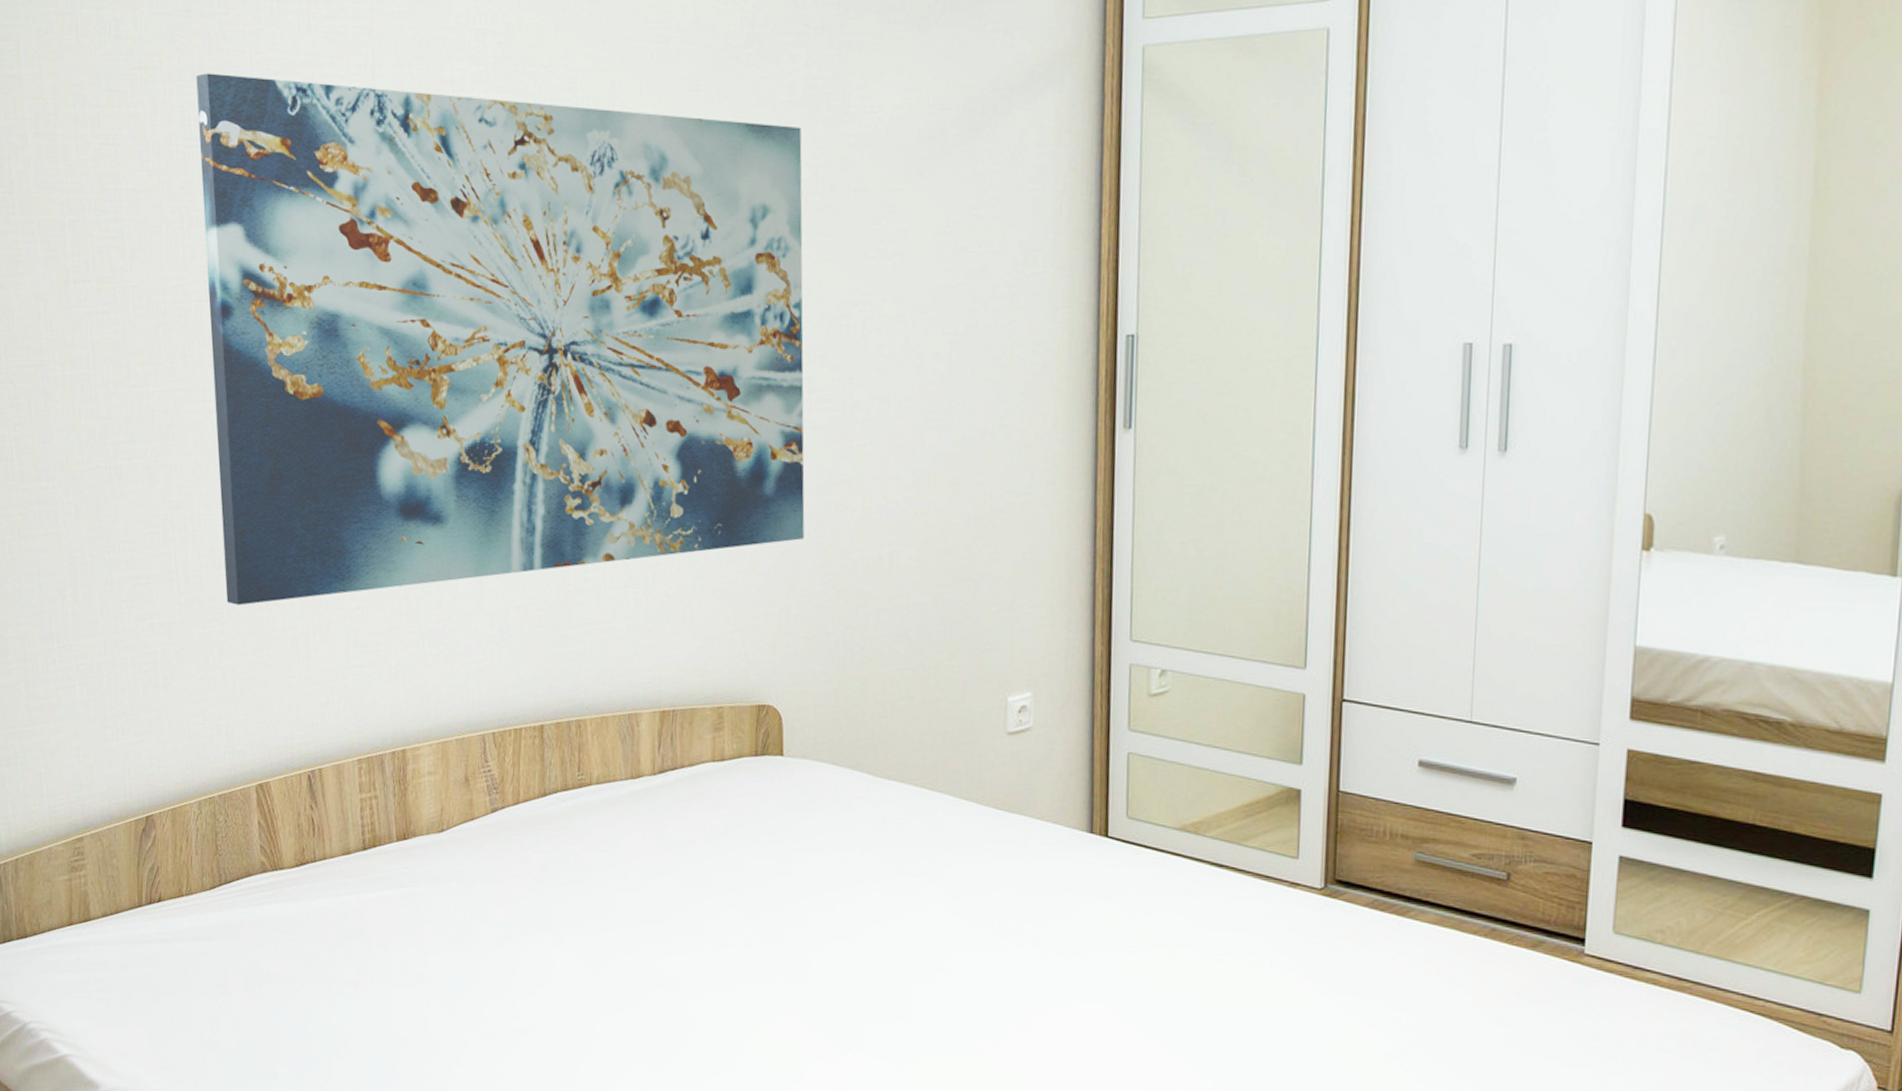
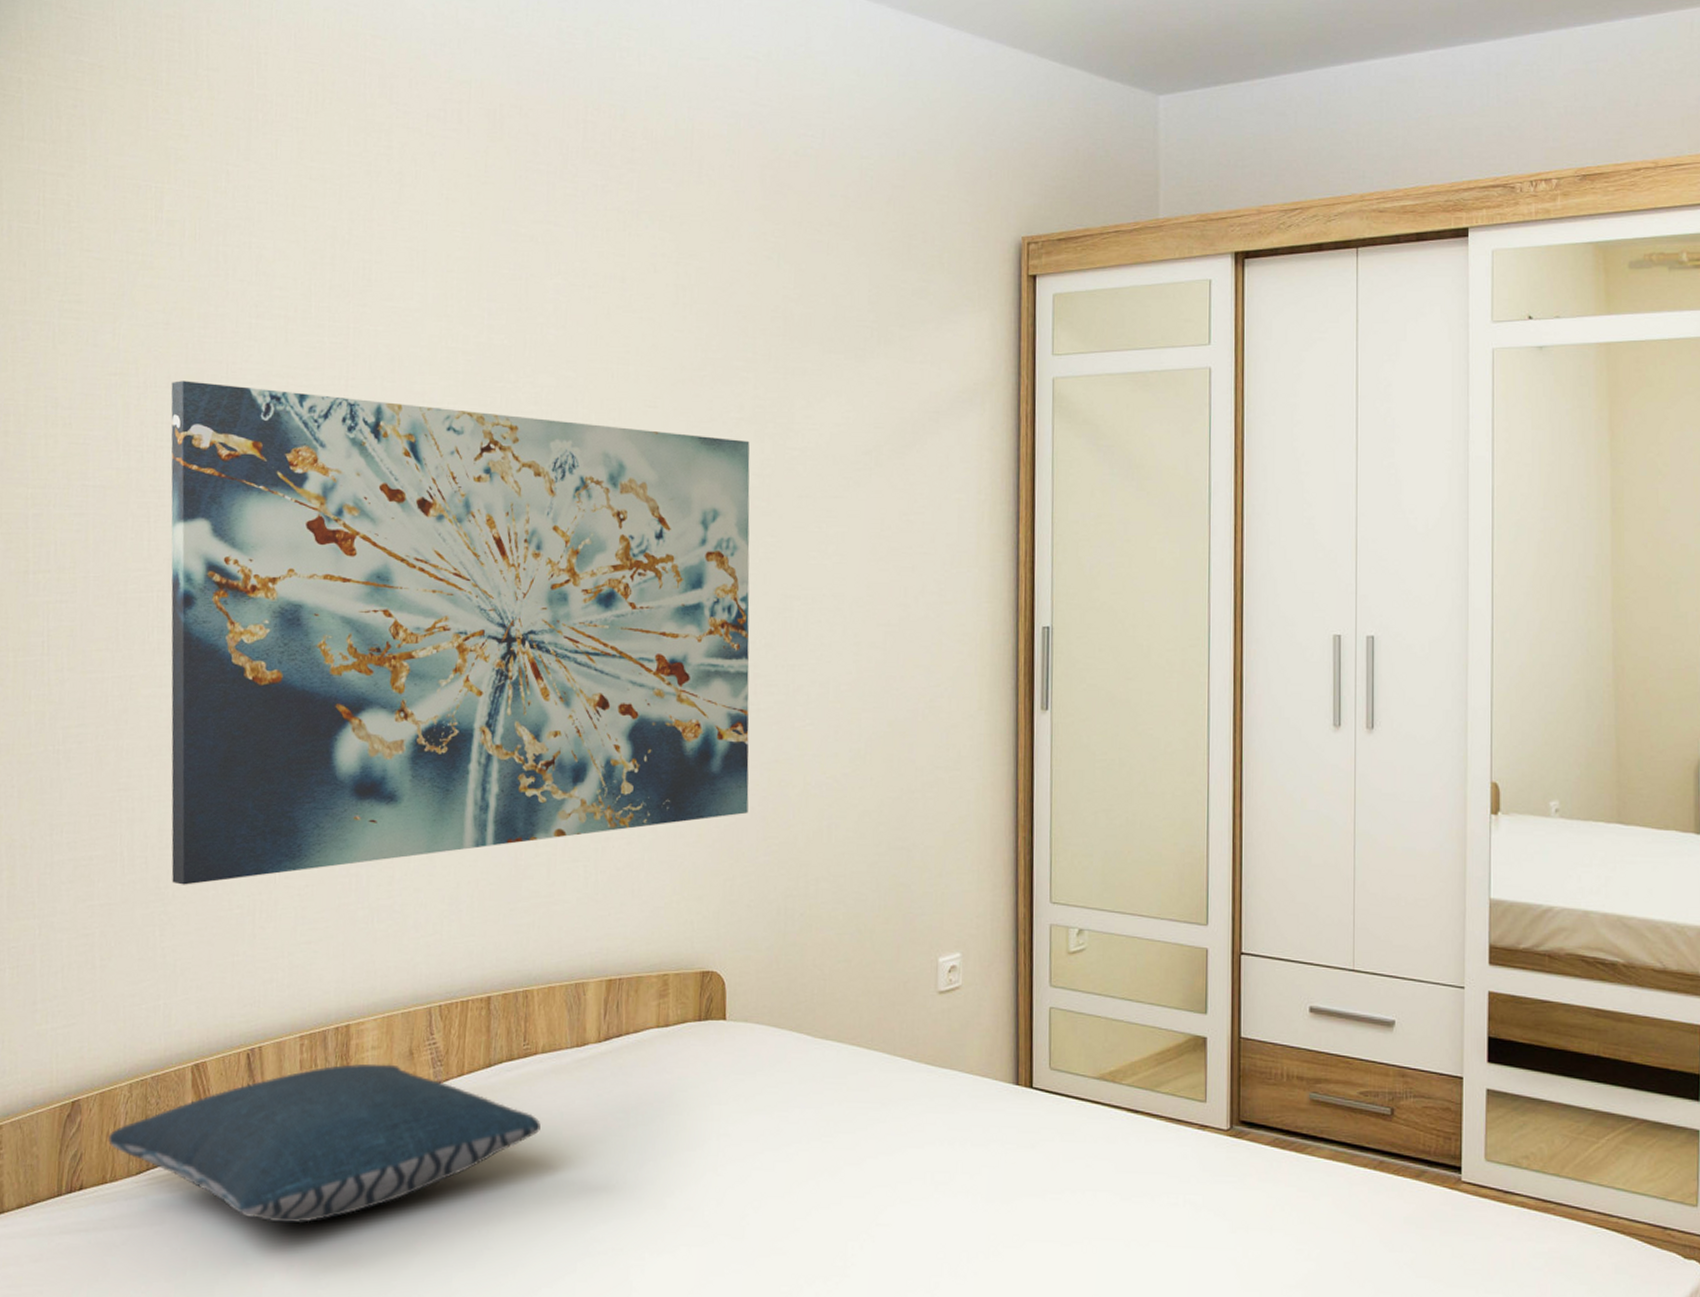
pillow: none [181,789,597,943] -> present [107,1063,541,1223]

